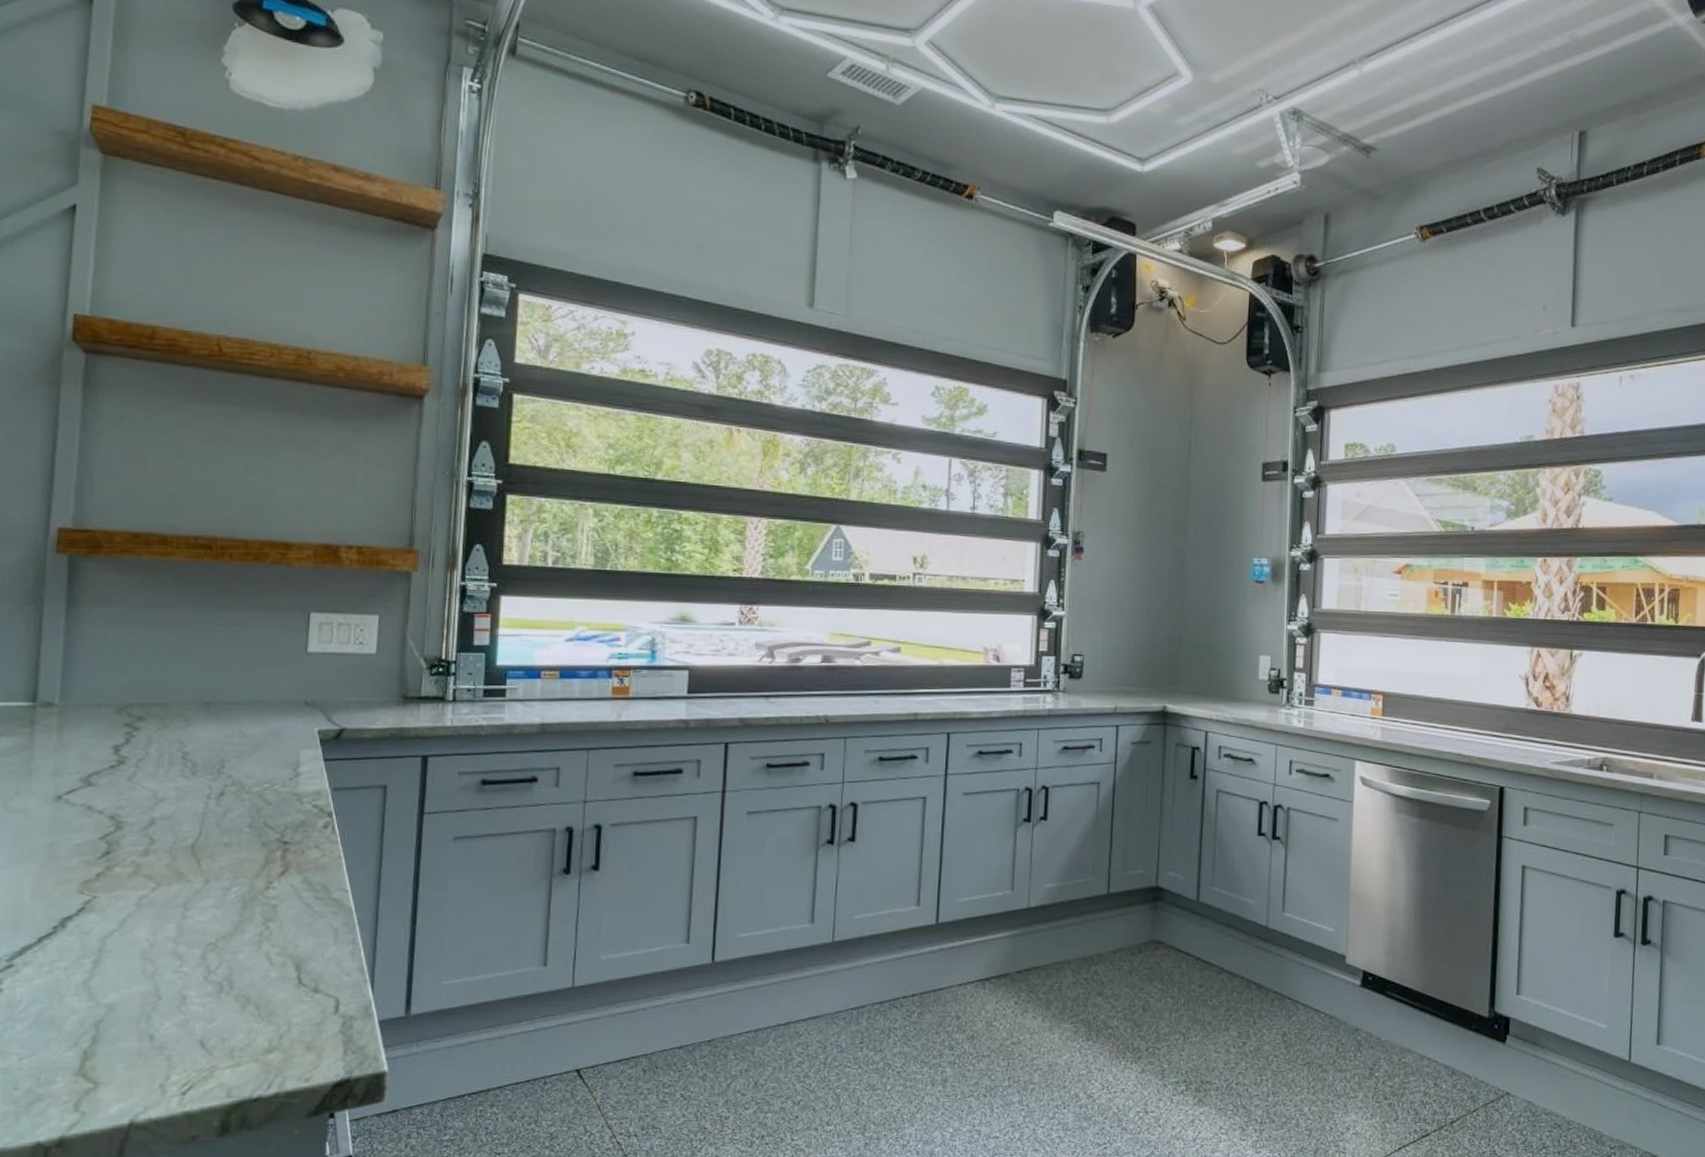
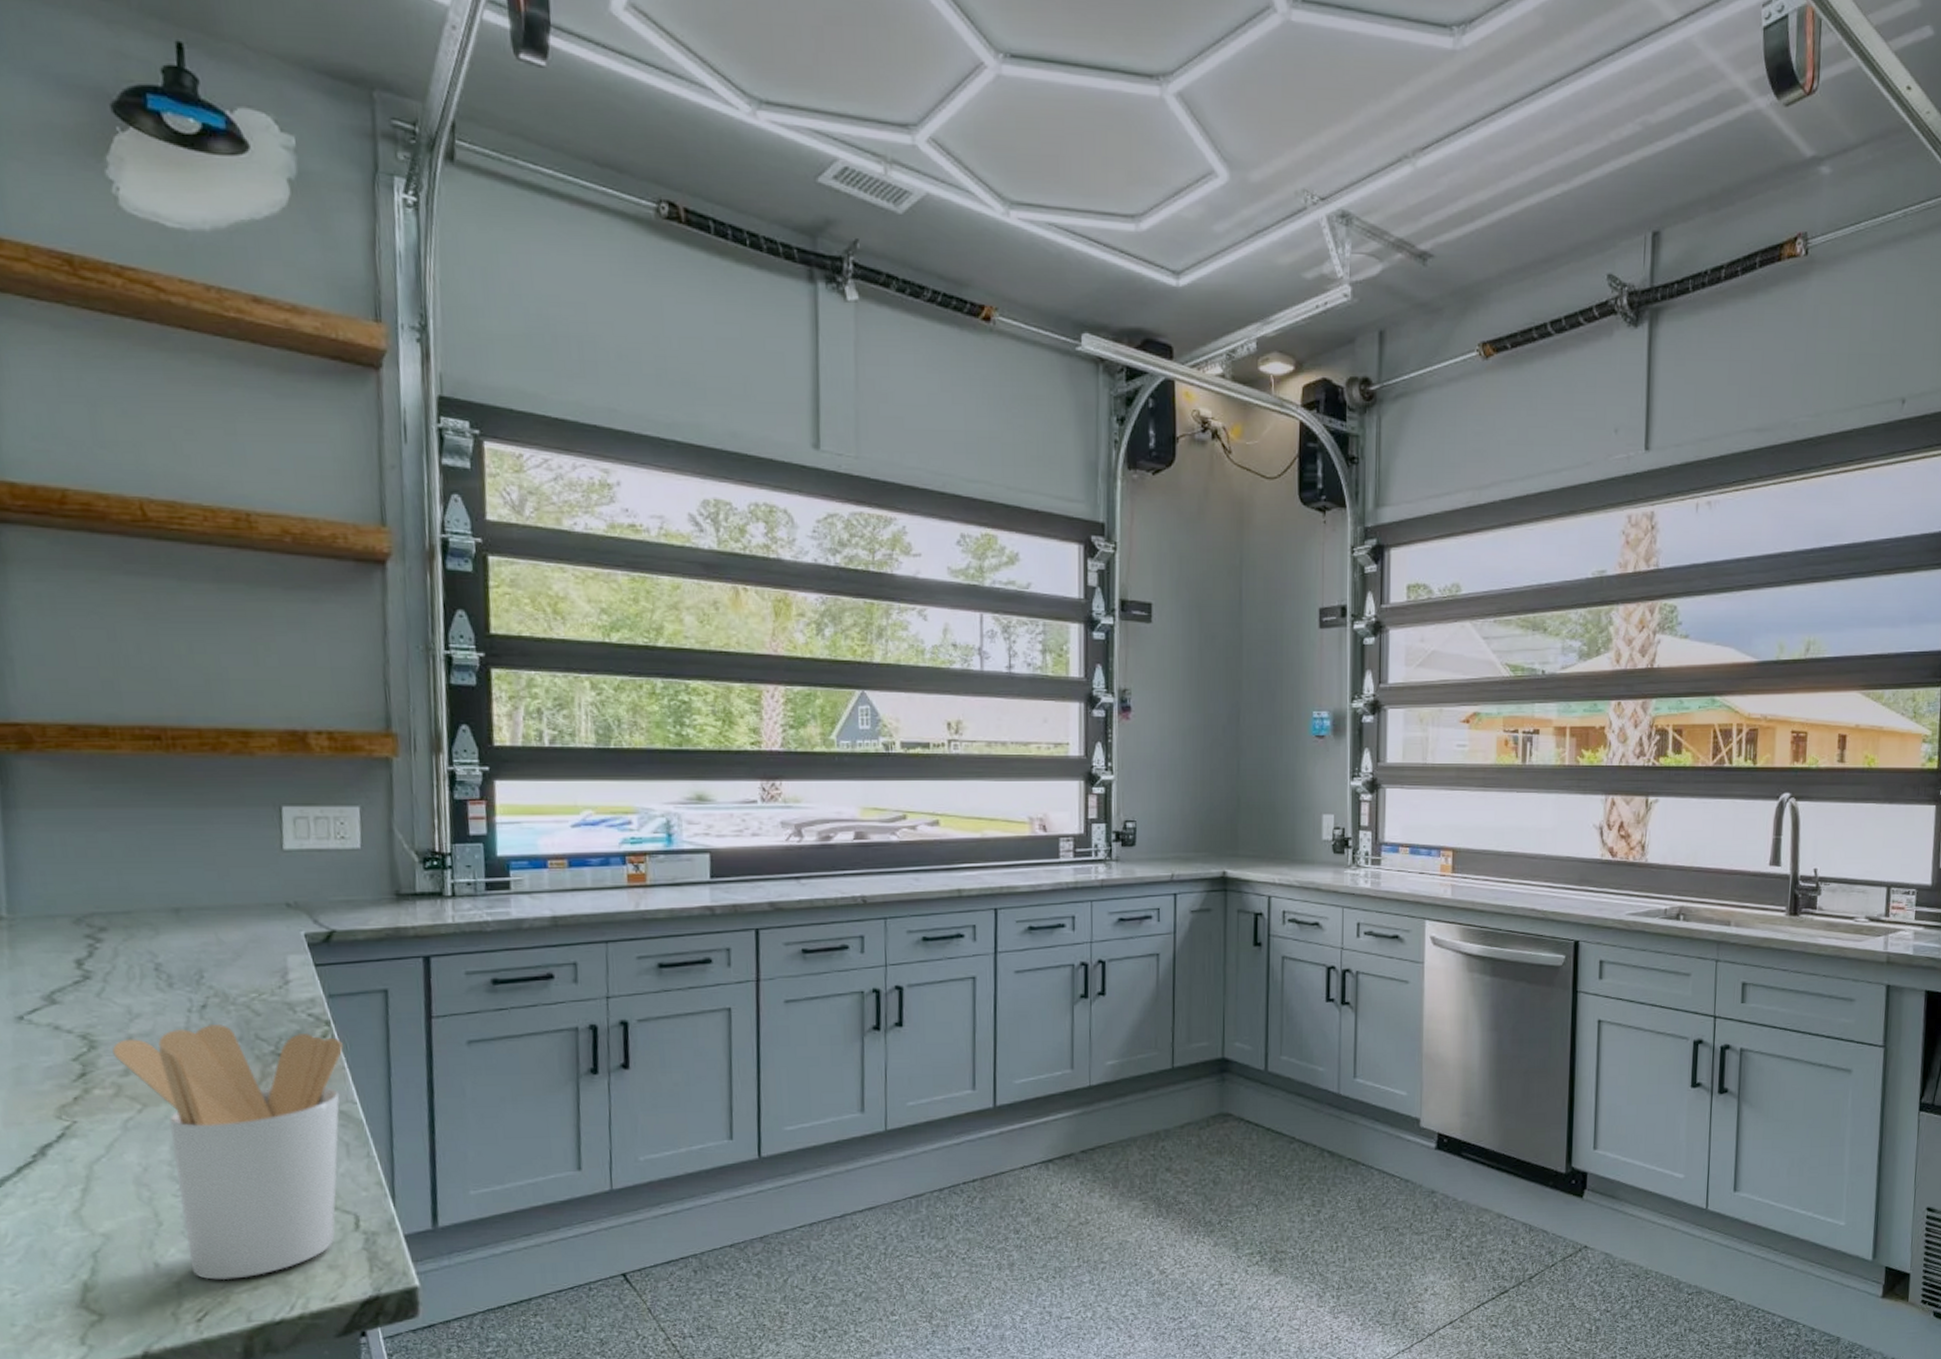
utensil holder: none [136,810,341,1055] -> present [112,1023,343,1280]

